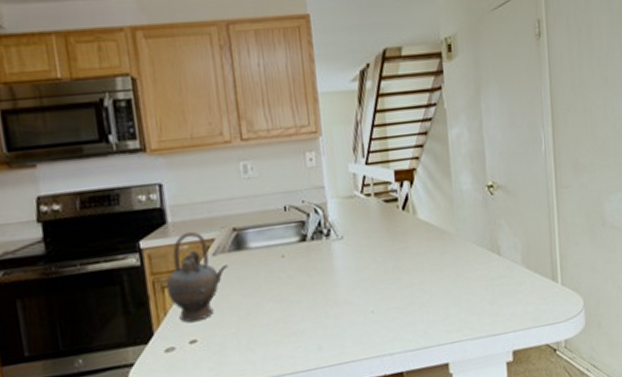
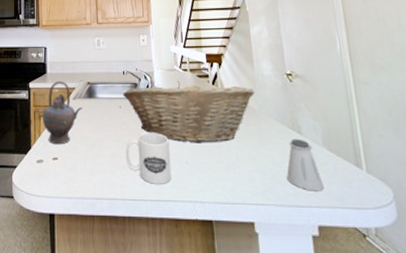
fruit basket: none [285,208,451,289] -> present [122,81,254,143]
mug: none [294,281,355,347] -> present [126,133,172,184]
saltshaker: none [483,260,520,317] -> present [286,139,324,191]

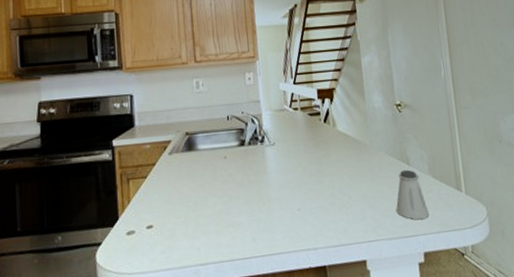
teapot: present [42,80,82,145] -> none [131,133,181,211]
fruit basket: present [122,81,254,143] -> none [227,122,366,188]
mug: present [126,133,172,184] -> none [233,181,284,238]

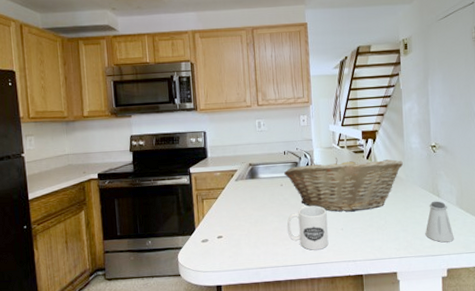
fruit basket: none [227,122,366,188] -> present [283,158,403,212]
mug: none [233,181,284,238] -> present [287,206,329,250]

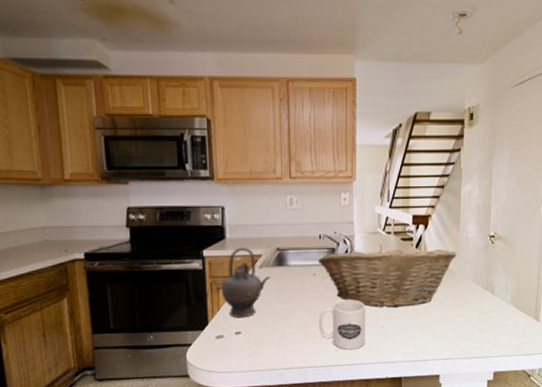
teapot: none [205,164,245,225] -> present [221,247,270,318]
saltshaker: present [425,201,454,243] -> none [474,298,505,344]

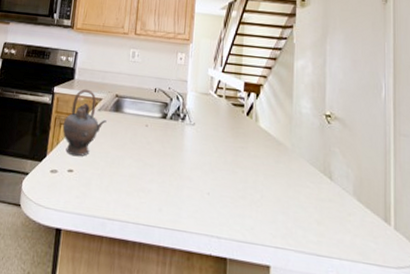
fruit basket: present [317,245,456,308] -> none [150,107,289,177]
mug: present [319,300,366,350] -> none [145,156,193,213]

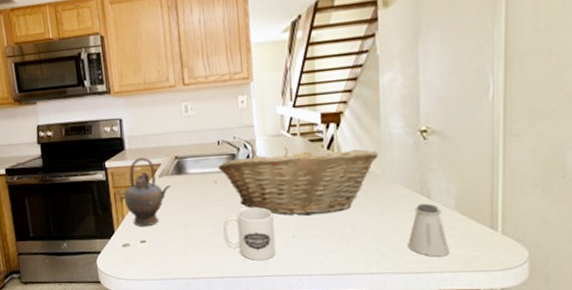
mug: none [145,156,193,213] -> present [223,207,276,260]
fruit basket: none [150,107,289,177] -> present [217,148,378,216]
saltshaker: none [310,183,348,243] -> present [407,203,450,257]

